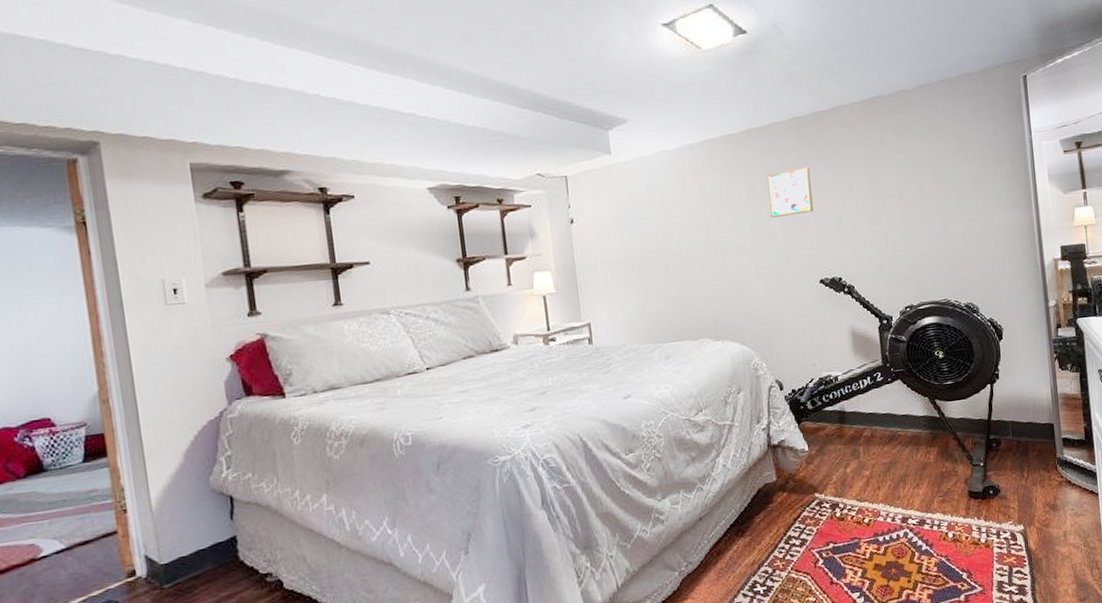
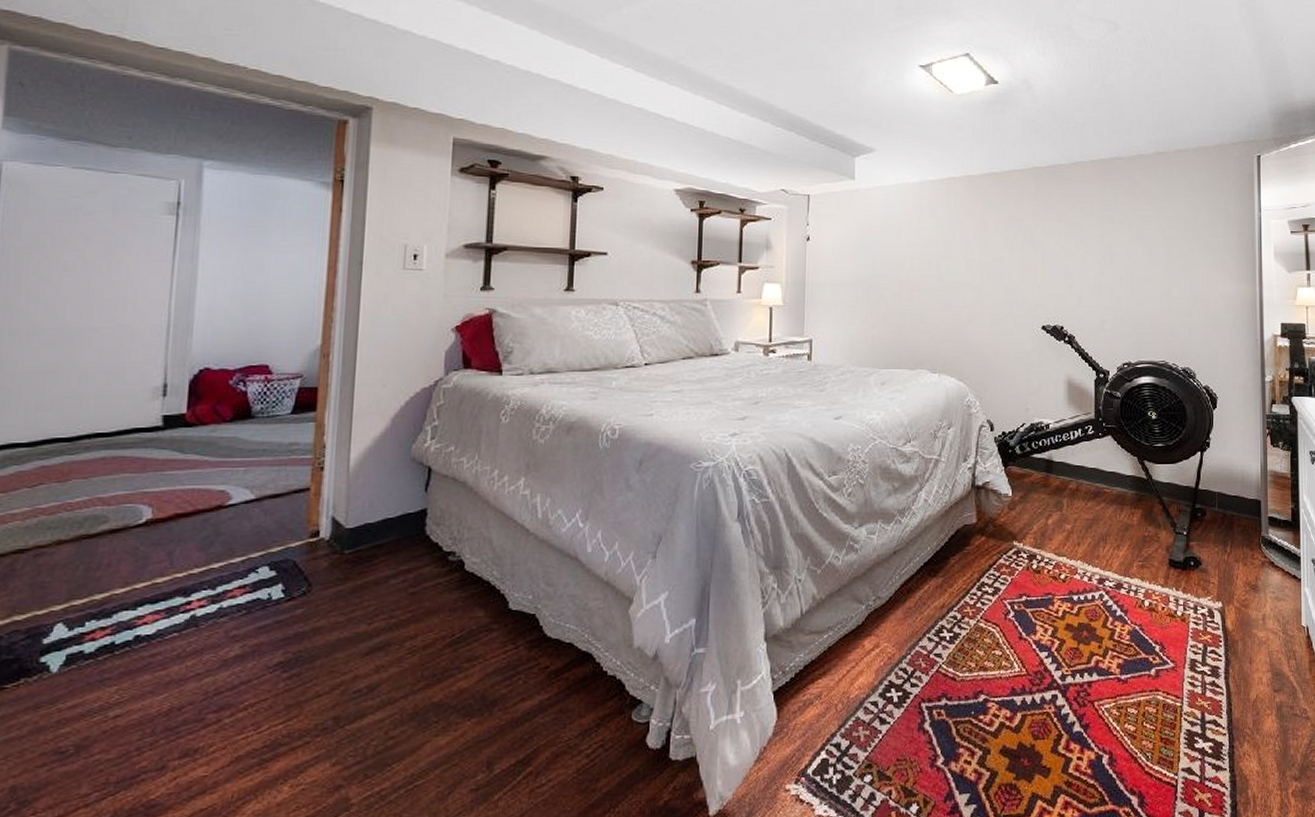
wall art: present [767,167,814,217] -> none [1001,215,1043,260]

